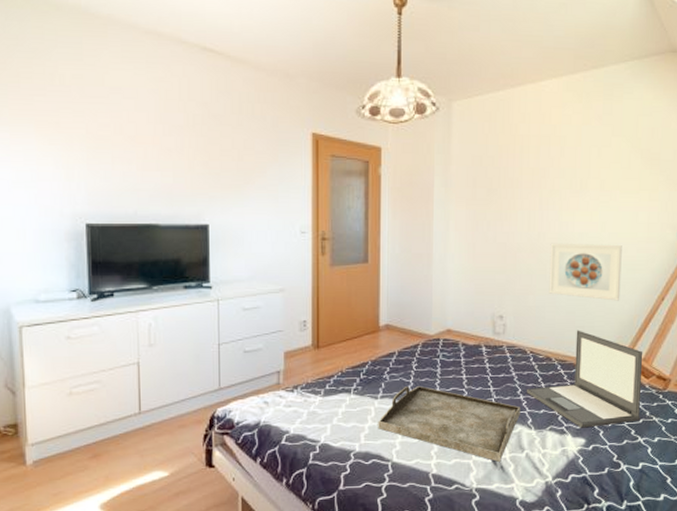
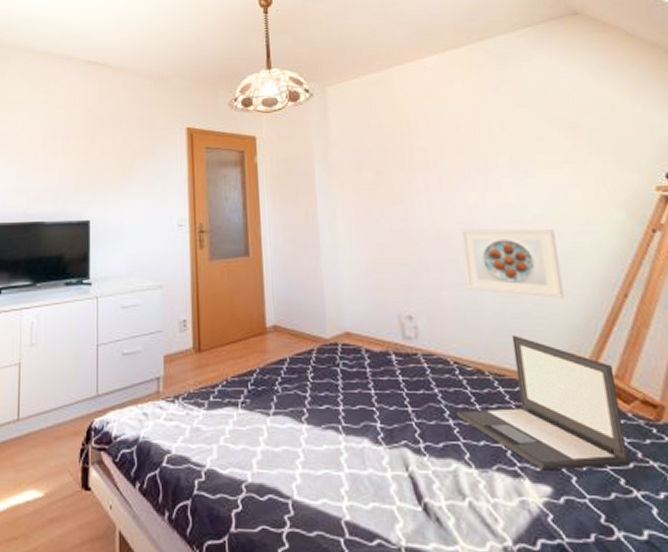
serving tray: present [378,386,520,462] -> none [272,402,453,511]

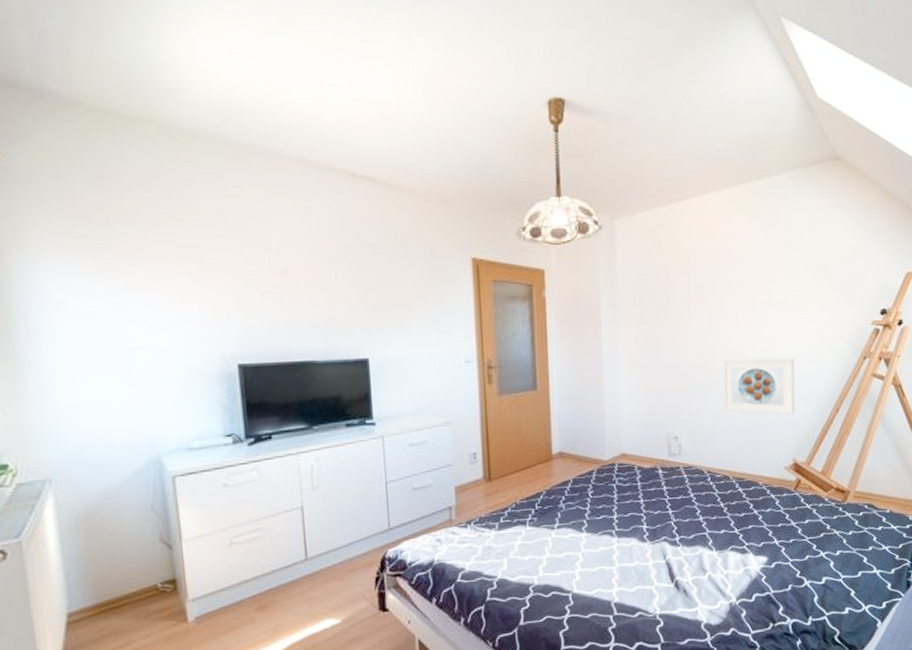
laptop: present [457,335,630,471] -> none [706,446,821,546]

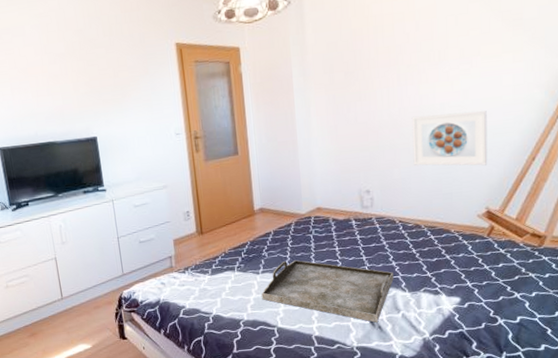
serving tray: none [556,513,700,586] -> present [261,260,394,323]

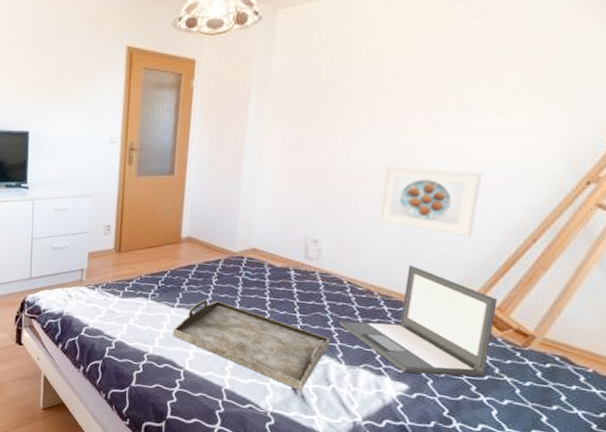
laptop: none [399,196,516,288] -> present [339,265,498,377]

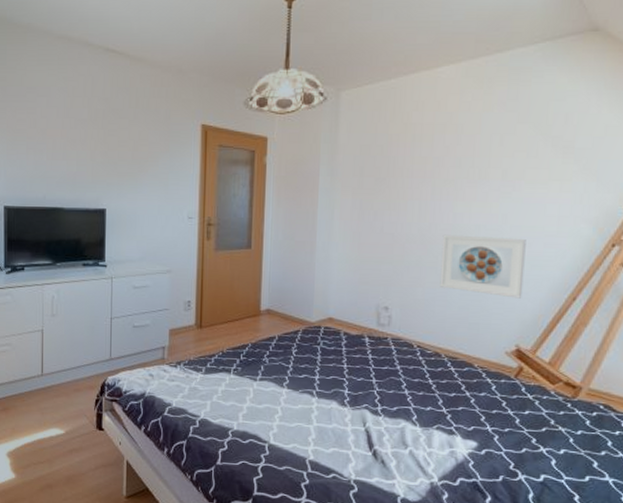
serving tray: present [173,300,330,391] -> none [256,371,405,456]
laptop: present [339,265,498,377] -> none [412,326,549,431]

